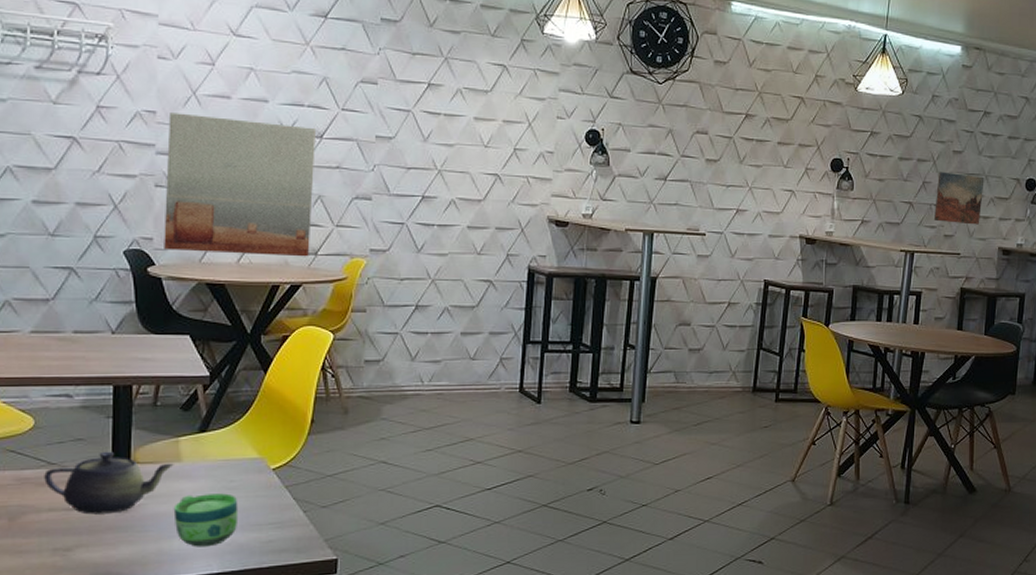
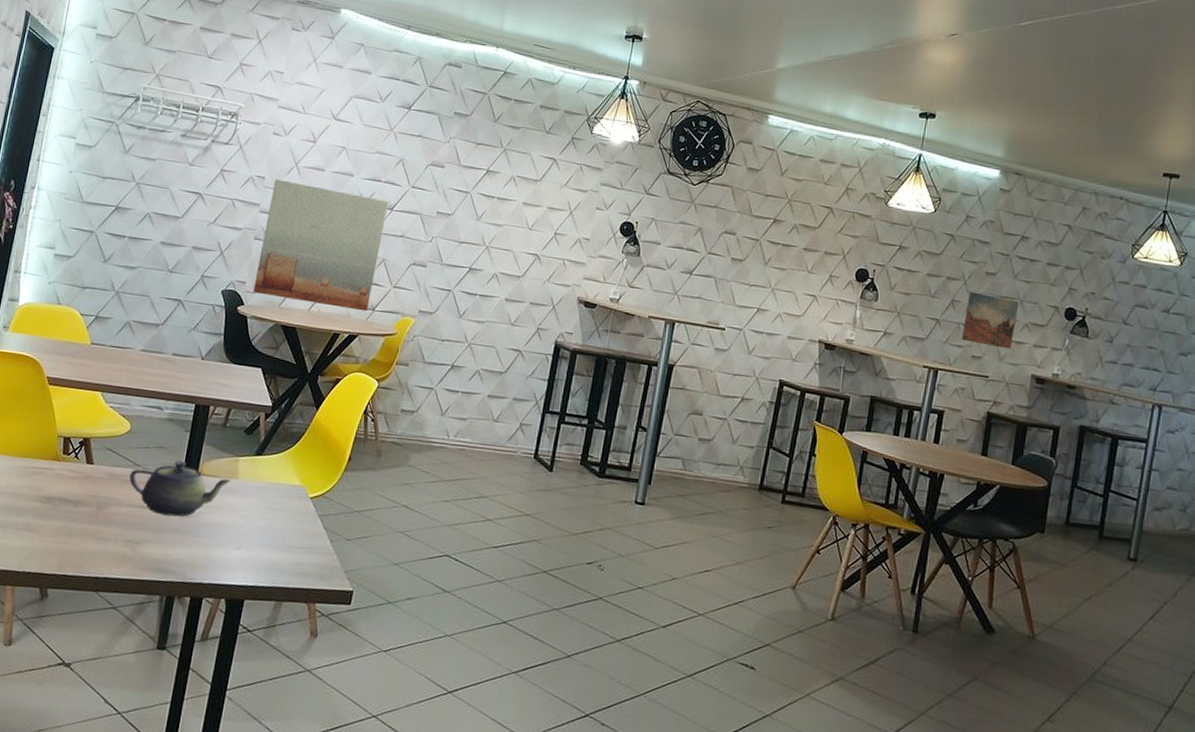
cup: present [173,493,239,547] -> none [223,509,278,560]

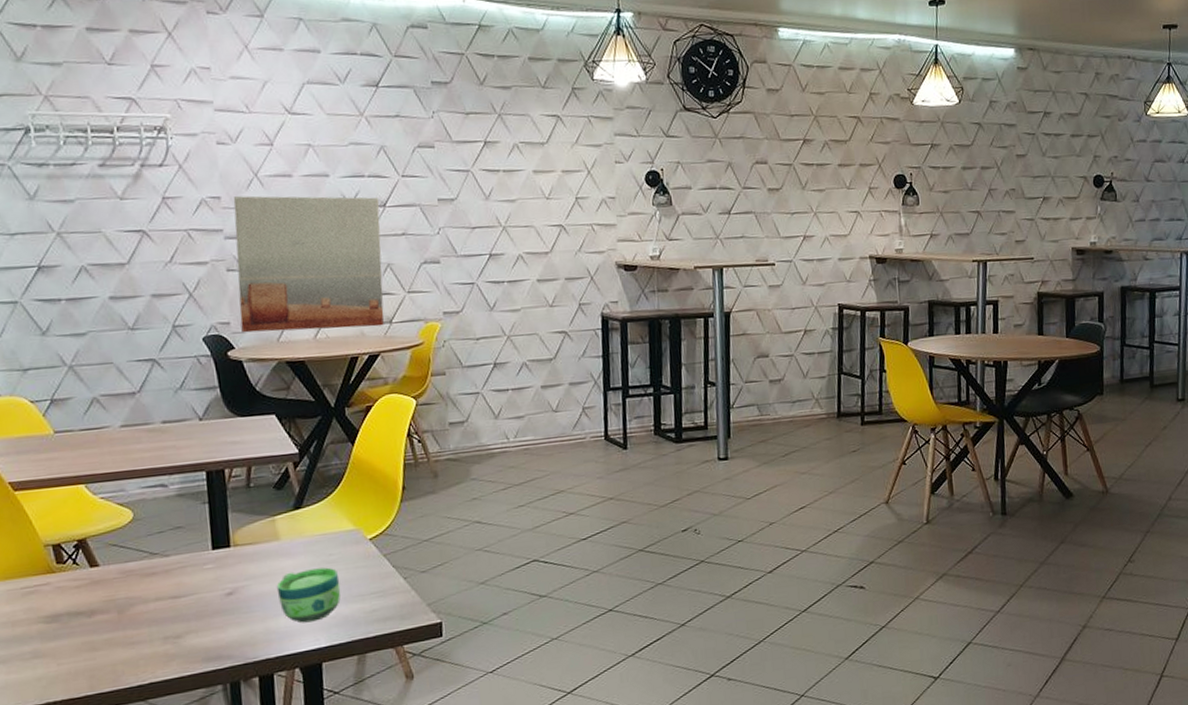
teapot: present [129,460,232,517] -> none [148,536,273,601]
cup: none [223,509,278,560] -> present [276,567,341,623]
wall art: present [961,291,1019,349] -> none [1003,177,1051,228]

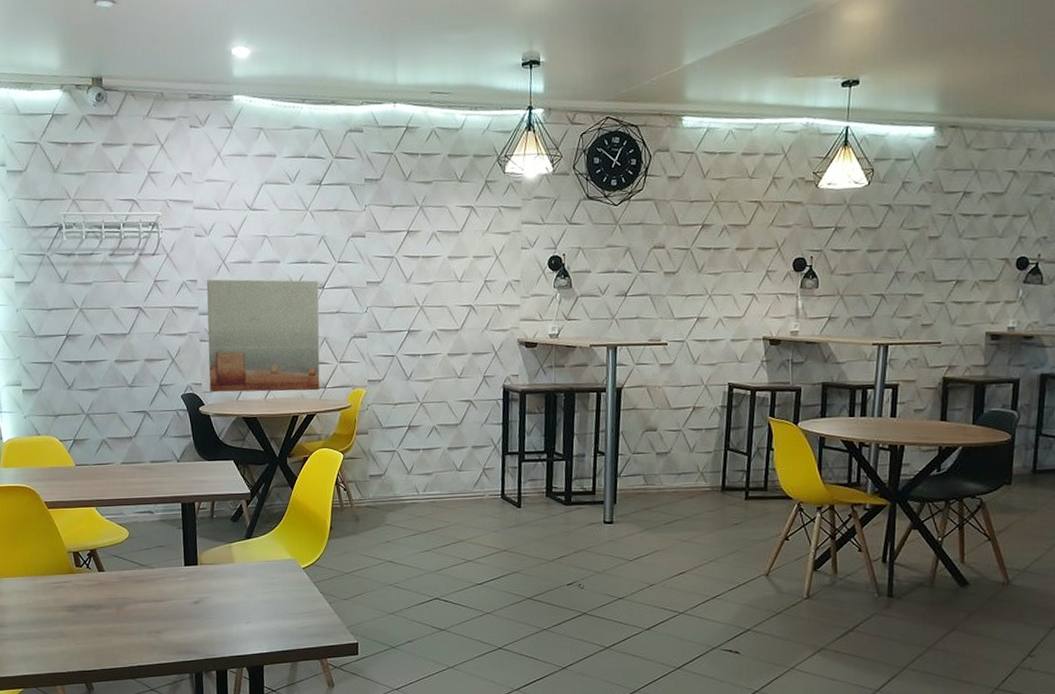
cup: present [276,567,341,623] -> none [231,588,280,632]

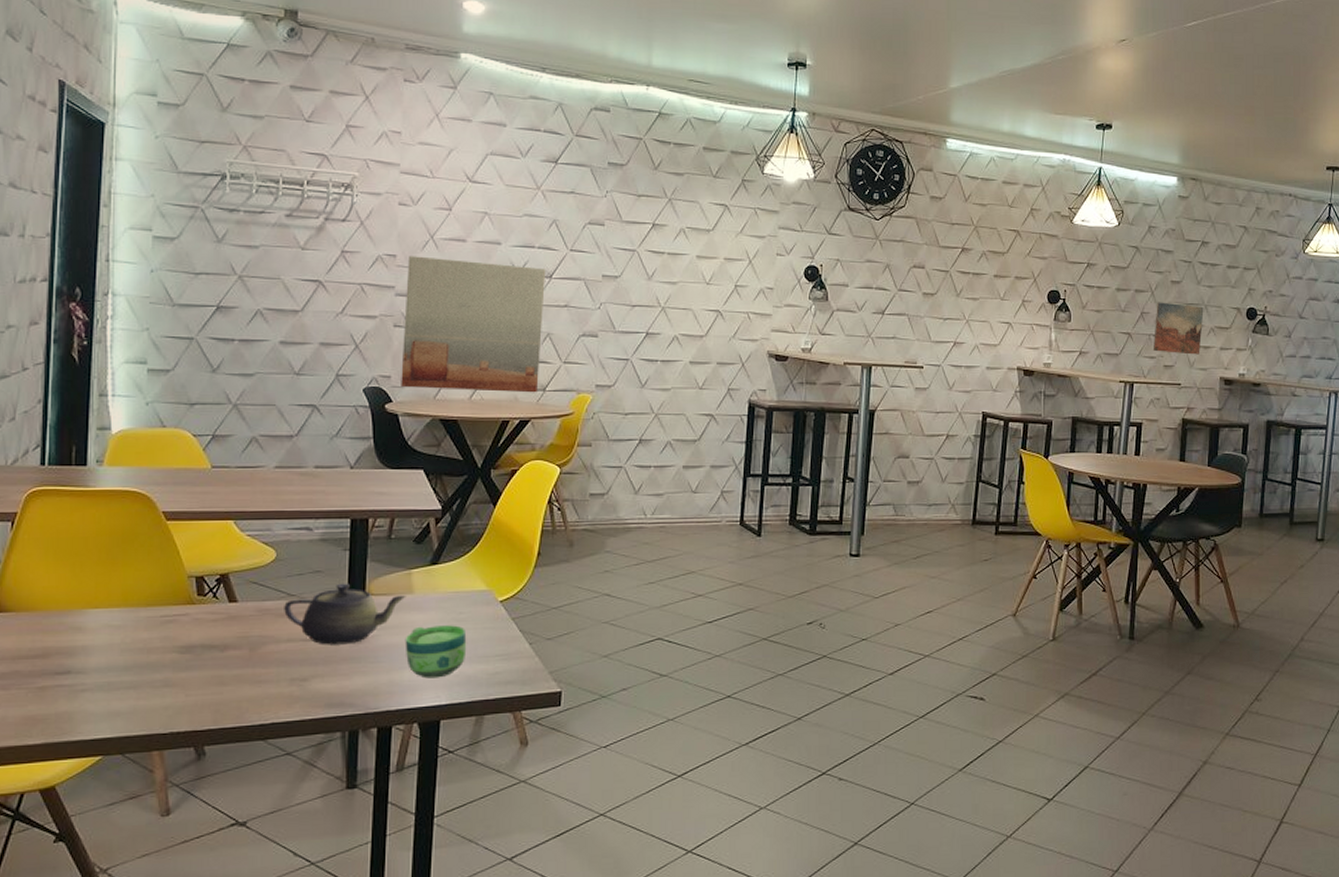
teapot: none [138,555,229,605] -> present [284,583,406,645]
cup: none [231,588,280,632] -> present [405,625,467,679]
wall art: none [908,259,967,312] -> present [1152,302,1204,355]

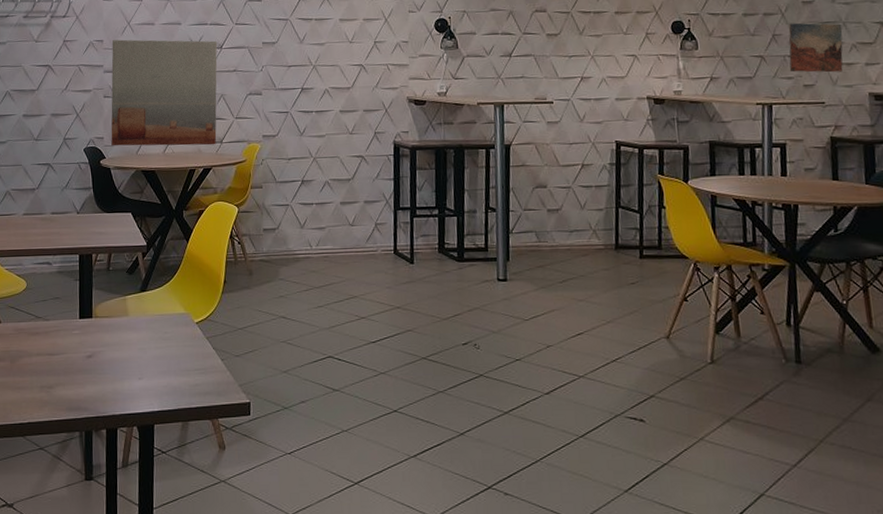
teapot: present [284,583,406,645] -> none [34,307,123,359]
cup: present [405,625,467,679] -> none [124,343,172,388]

